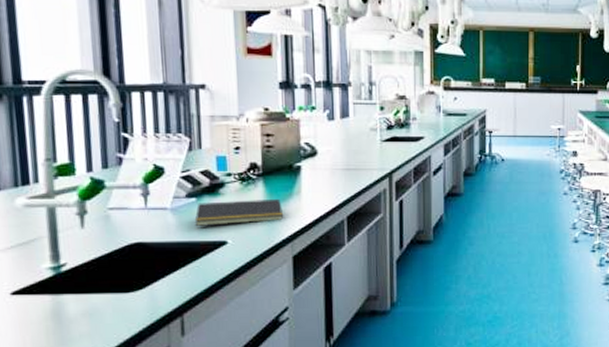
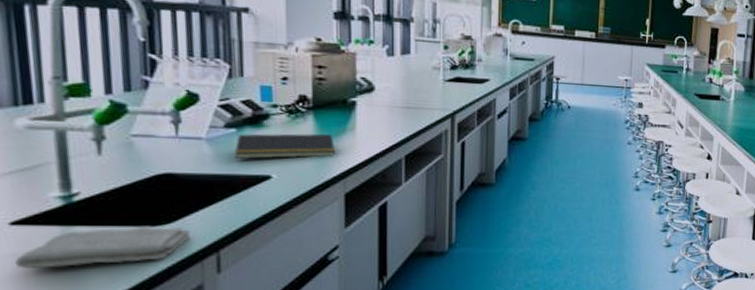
washcloth: none [14,292,158,335] -> present [14,226,190,269]

